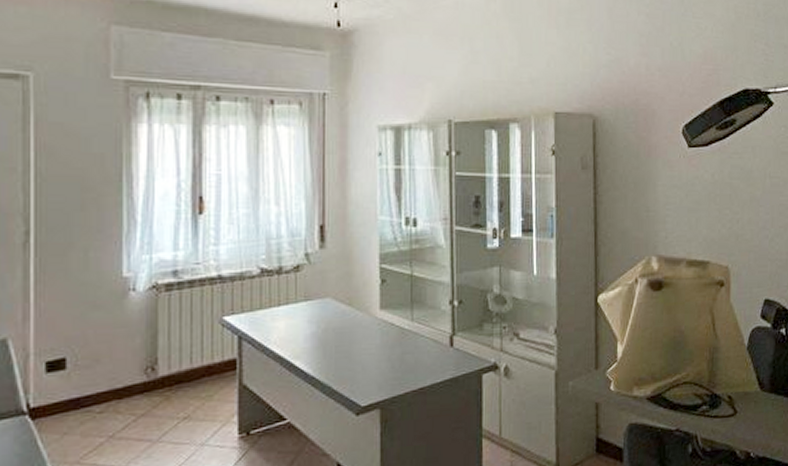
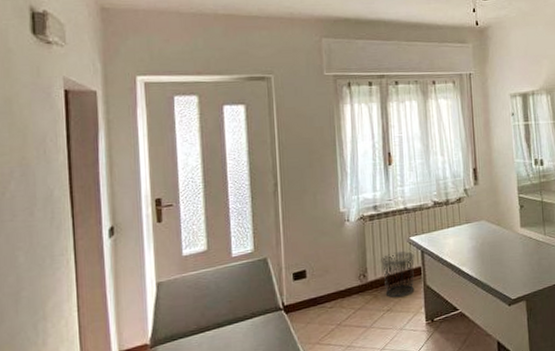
waste bin: none [179,336,228,401] -> present [381,251,415,298]

